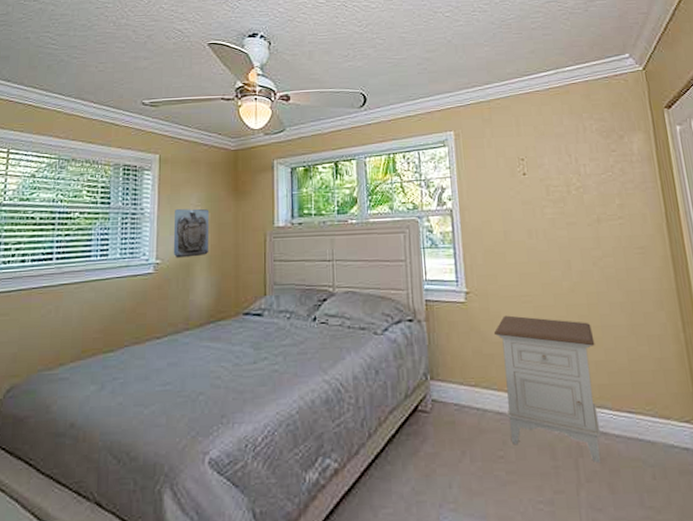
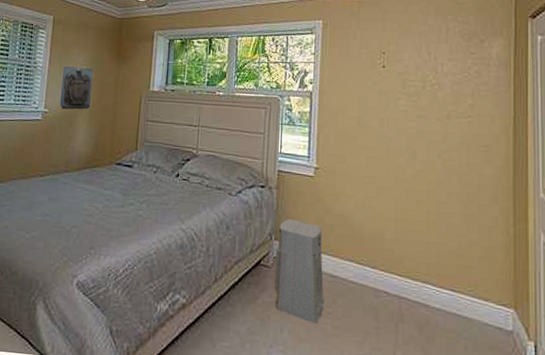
air purifier: none [433,354,494,472] -> present [274,219,325,324]
nightstand: present [493,315,601,464] -> none [336,192,429,330]

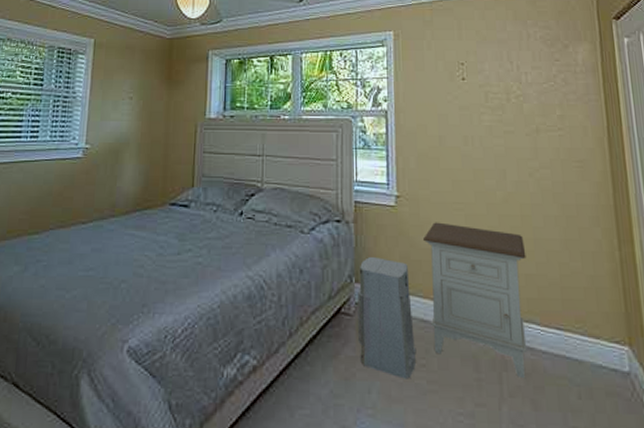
wall sculpture: present [59,66,94,110] -> none [103,95,142,144]
nightstand: none [336,192,429,330] -> present [422,222,527,379]

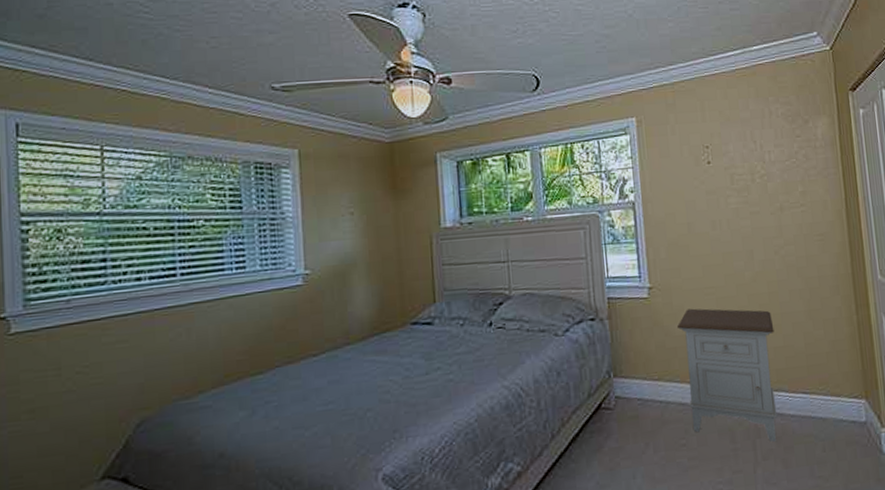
air purifier: present [358,257,417,379] -> none [616,350,677,461]

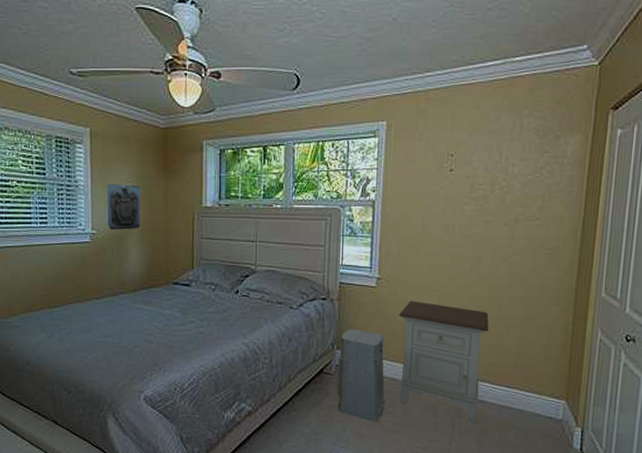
wall sculpture: none [321,210,367,267] -> present [106,184,141,230]
air purifier: none [616,350,677,461] -> present [337,329,385,422]

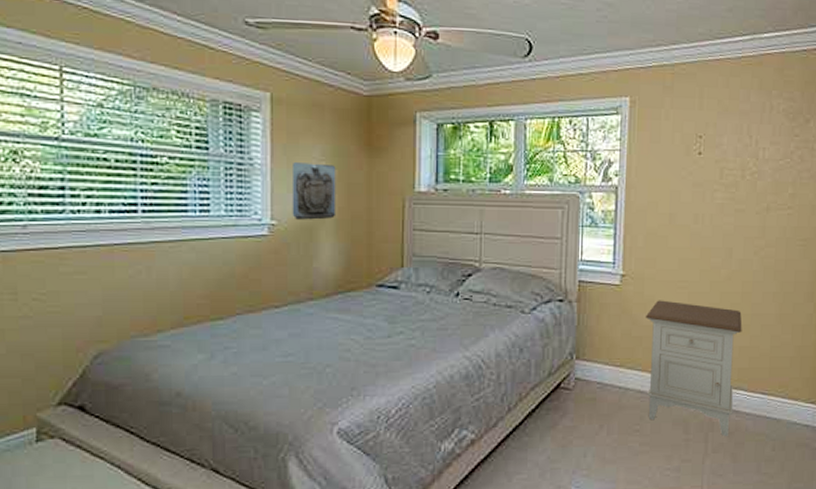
air purifier: present [337,329,385,422] -> none [577,335,632,443]

